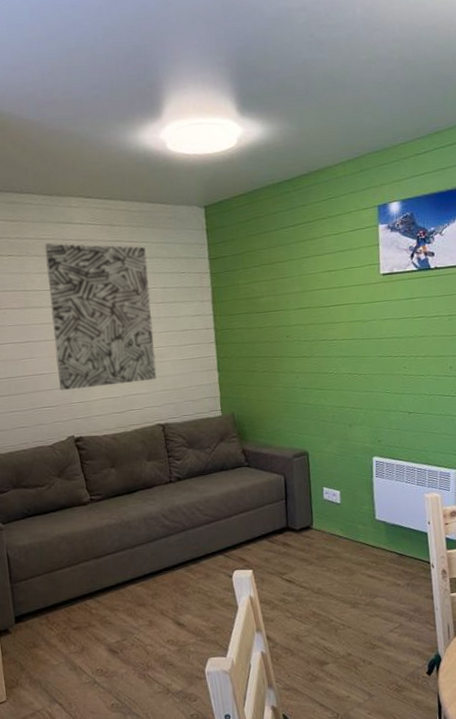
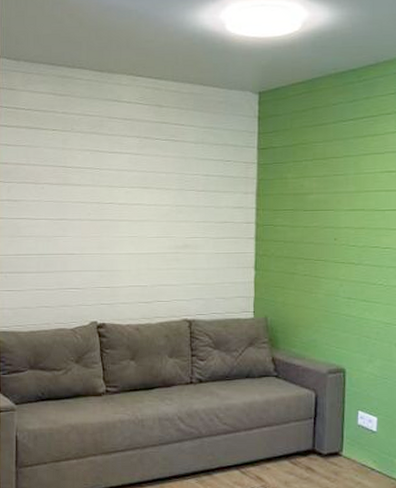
wall art: present [45,243,157,391] -> none [87,119,193,274]

